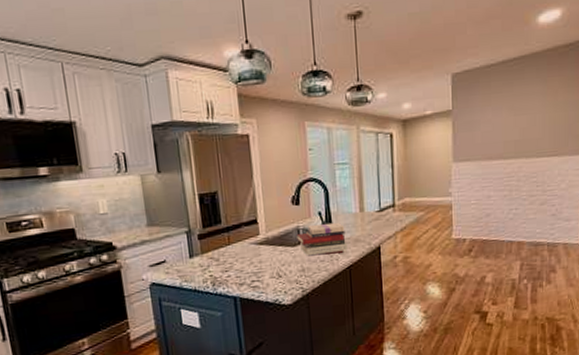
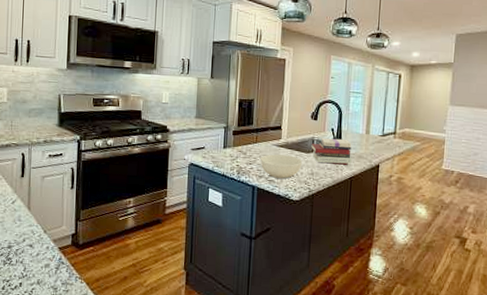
bowl: none [236,252,290,284] -> present [259,154,303,180]

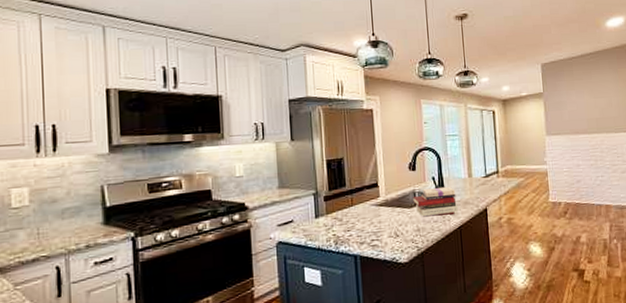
bowl: present [259,154,303,180] -> none [358,213,407,243]

